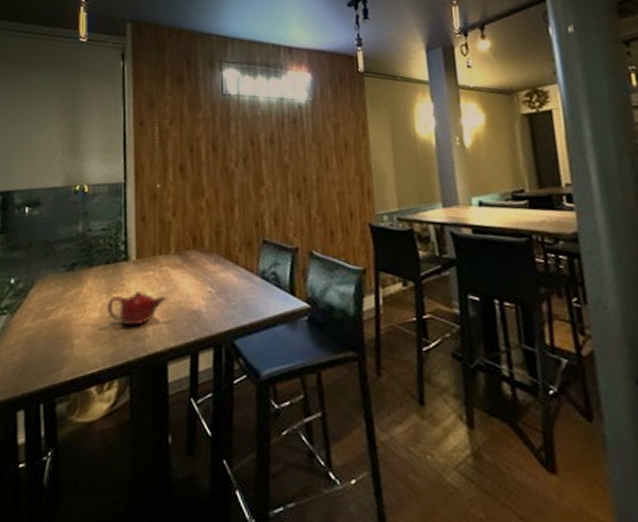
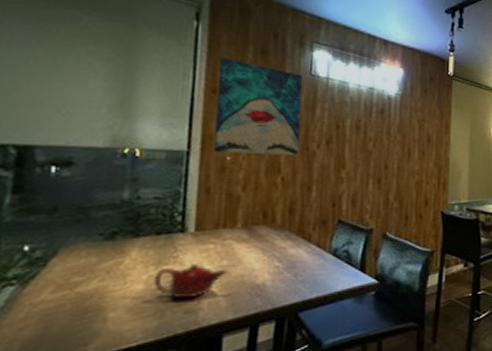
wall art: none [143,90,219,181] -> present [213,57,303,156]

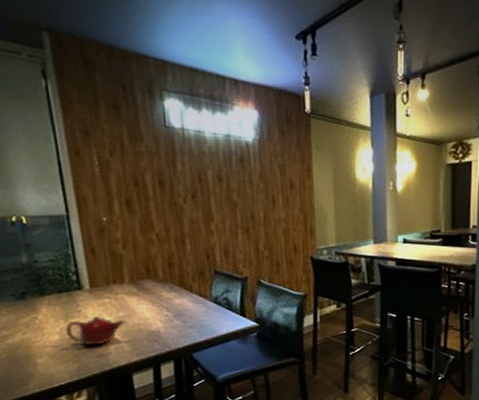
wall art: present [213,57,303,156] -> none [75,116,168,214]

